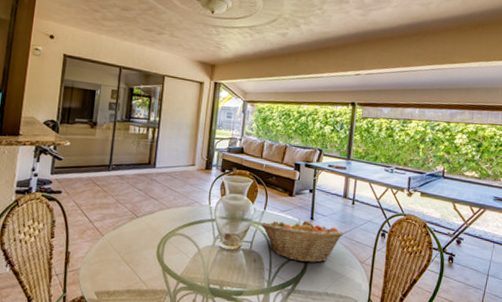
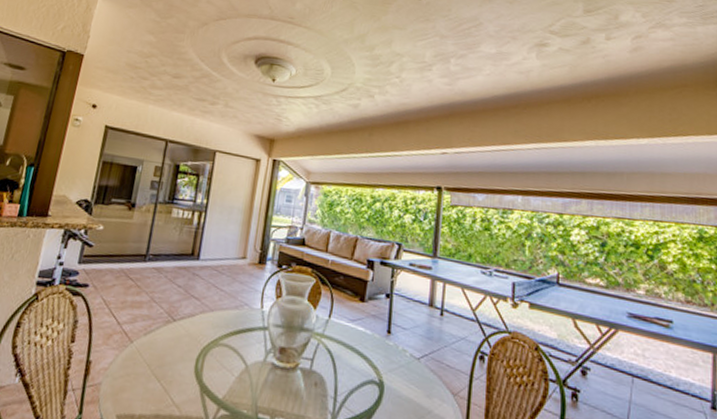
fruit basket: present [261,219,344,263] -> none [325,331,431,392]

